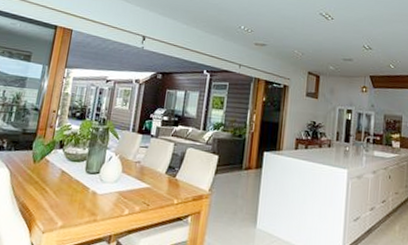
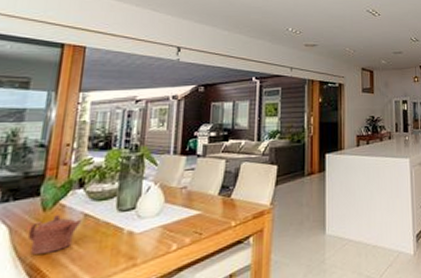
teapot: none [22,166,60,197] -> present [27,214,82,254]

